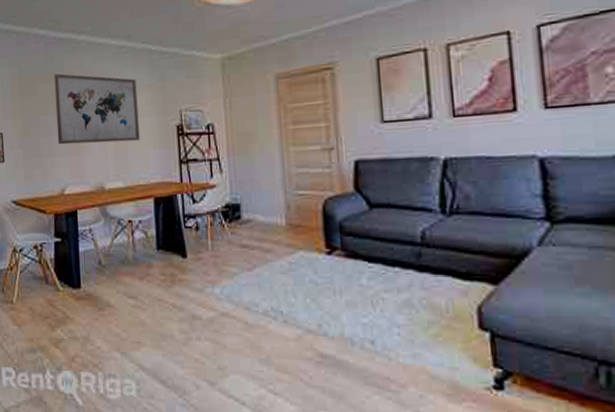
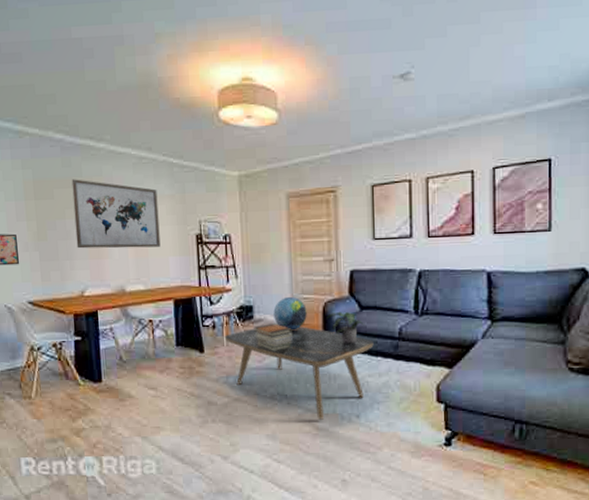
coffee table: none [210,225,389,344] -> present [225,323,374,420]
book stack: none [242,225,287,258] -> present [254,323,293,351]
decorative globe: none [264,192,304,233] -> present [273,296,307,331]
potted plant: none [327,210,377,251] -> present [326,311,365,344]

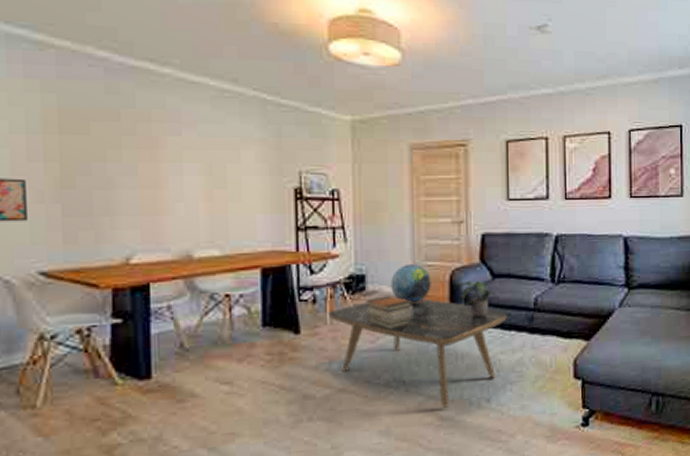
wall art: present [71,179,161,249] -> none [119,110,245,203]

